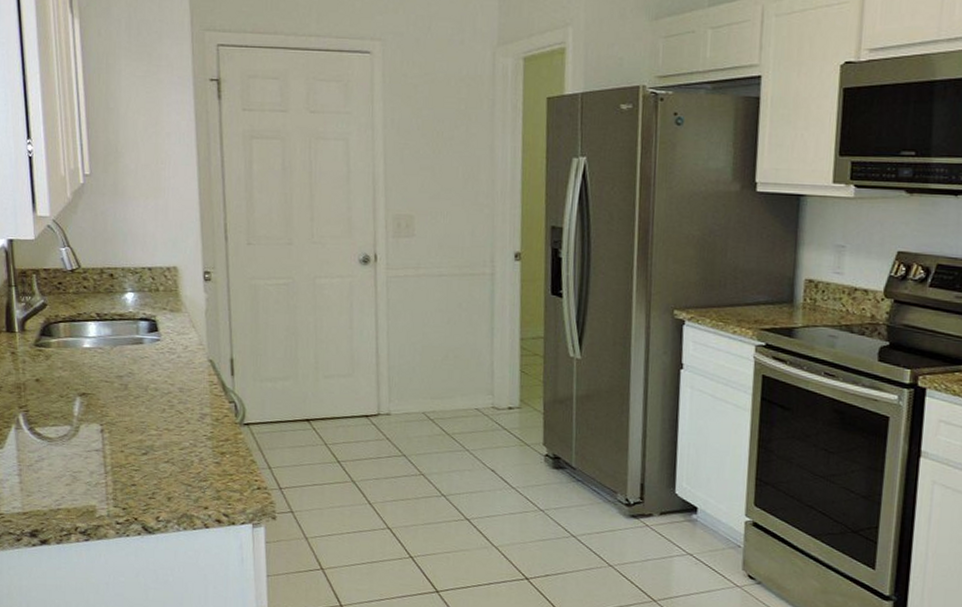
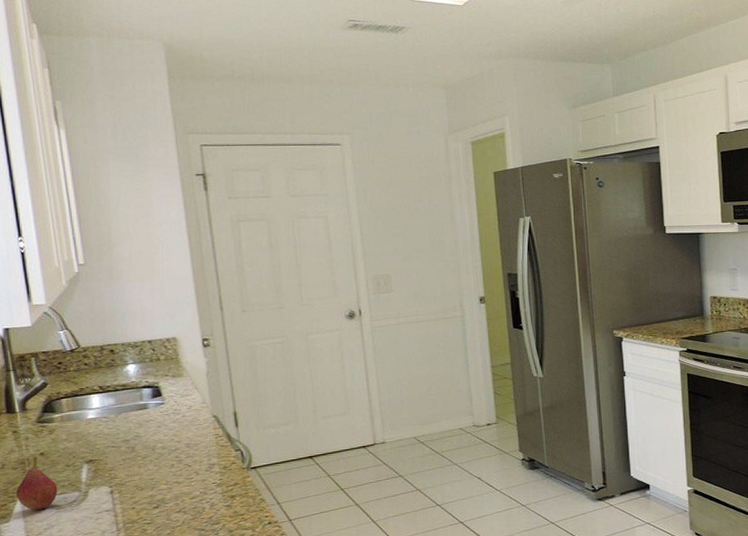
fruit: none [11,380,50,440] -> present [16,454,58,510]

